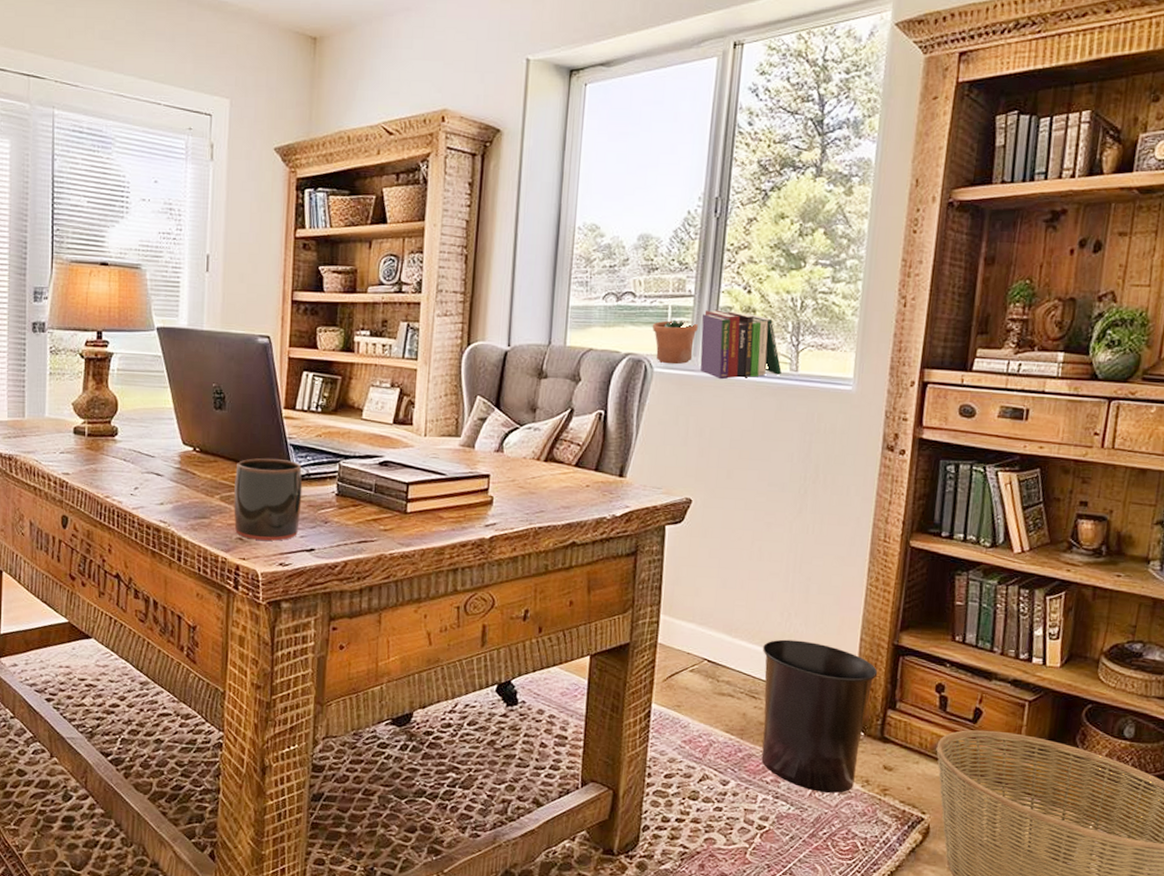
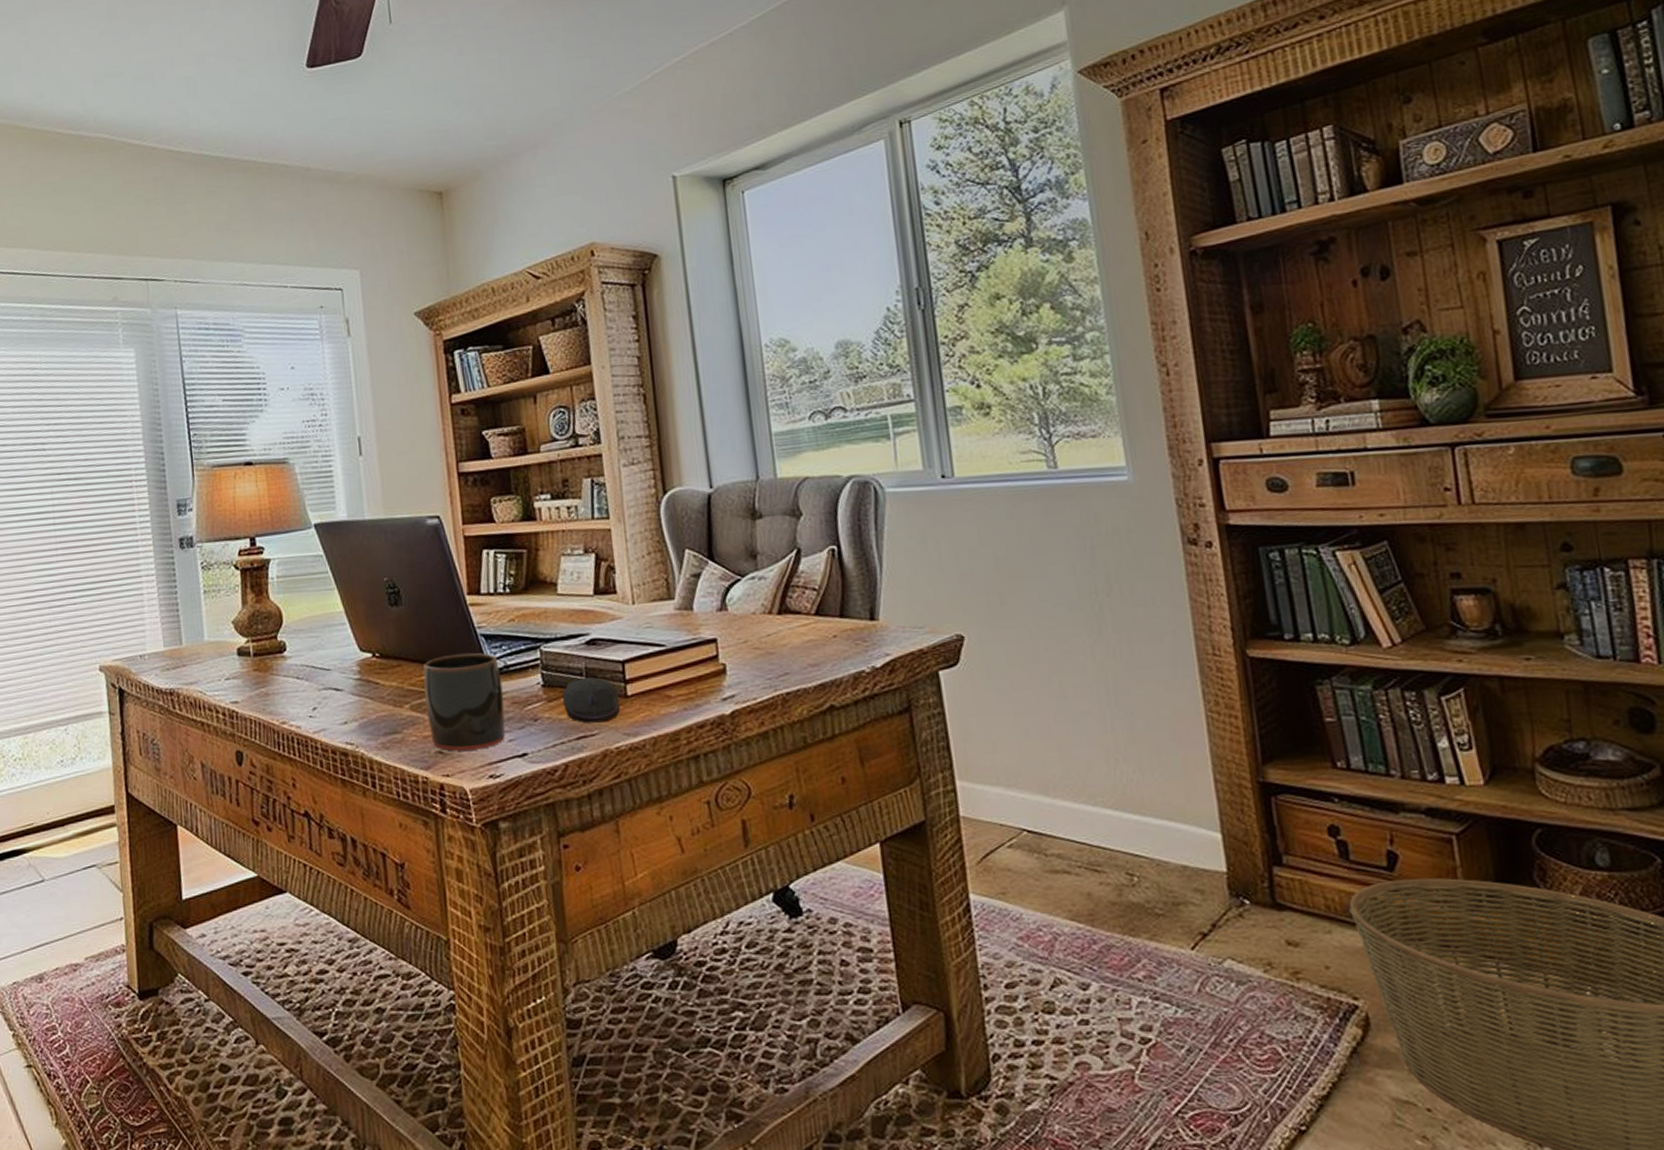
computer mouse: none [352,493,400,531] -> present [562,677,621,723]
planter: present [653,319,698,365] -> none [873,429,928,482]
books: present [700,309,782,380] -> none [928,410,1038,491]
waste bin: present [761,639,878,793] -> none [1092,791,1254,985]

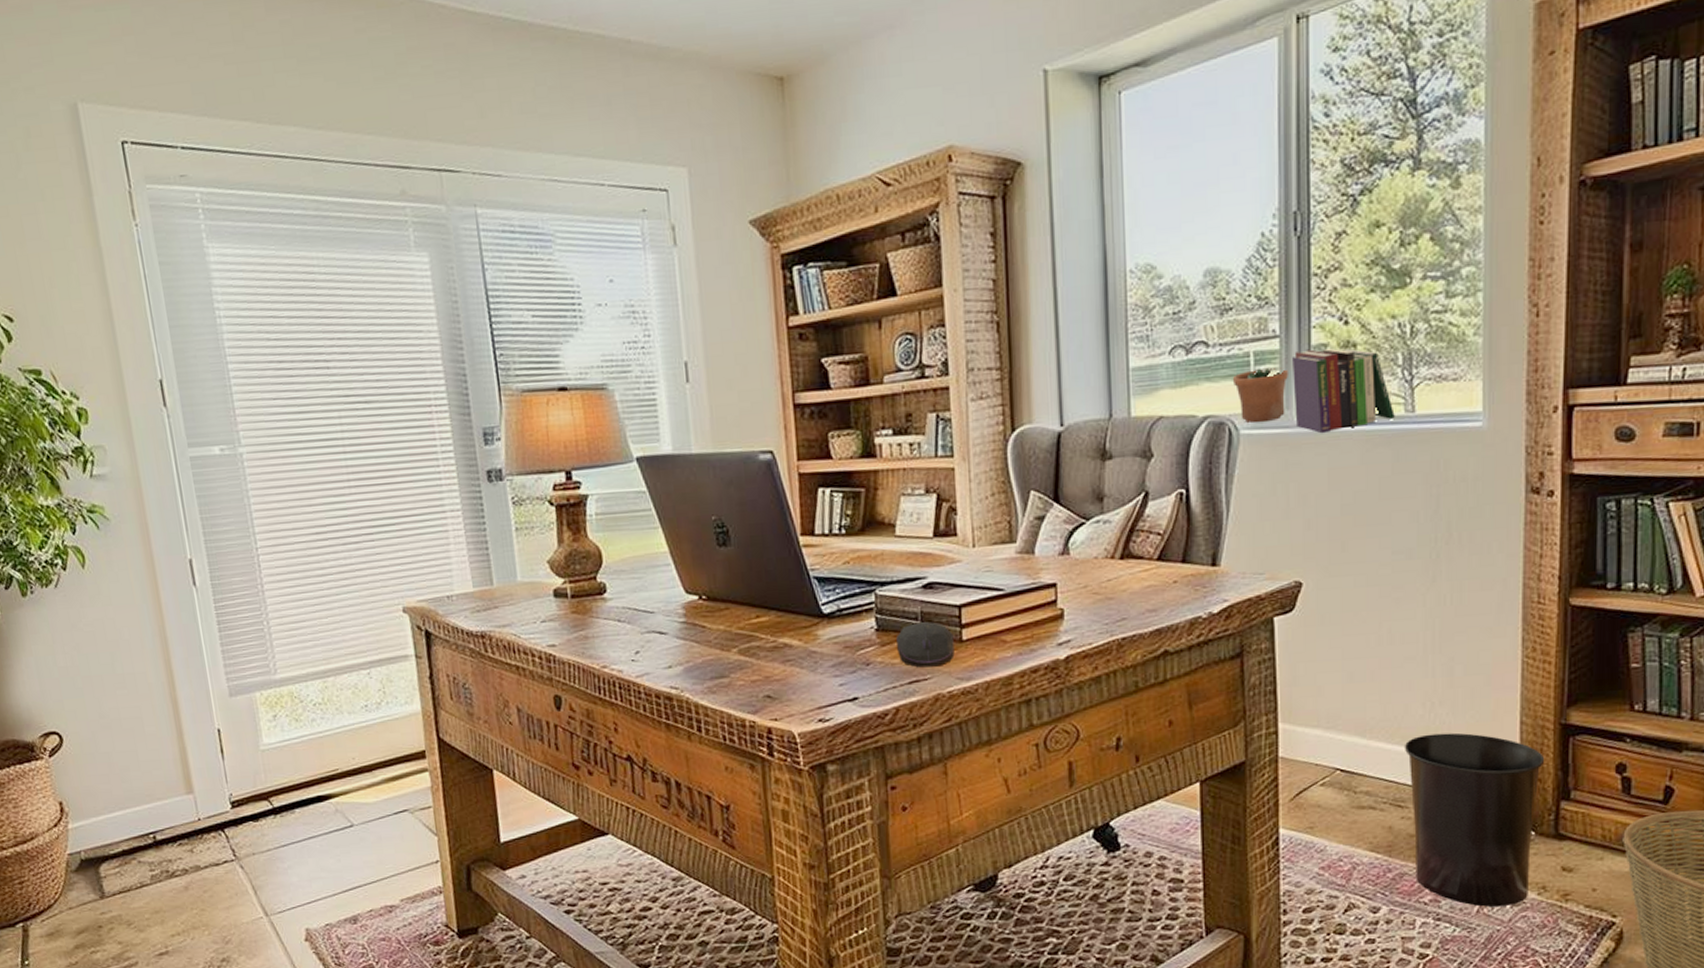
mug: present [423,653,506,751] -> none [752,596,837,696]
planter: none [873,429,928,482] -> present [1233,367,1288,424]
books: none [928,410,1038,491] -> present [1291,348,1395,434]
waste bin: none [1092,791,1254,985] -> present [1404,732,1545,907]

